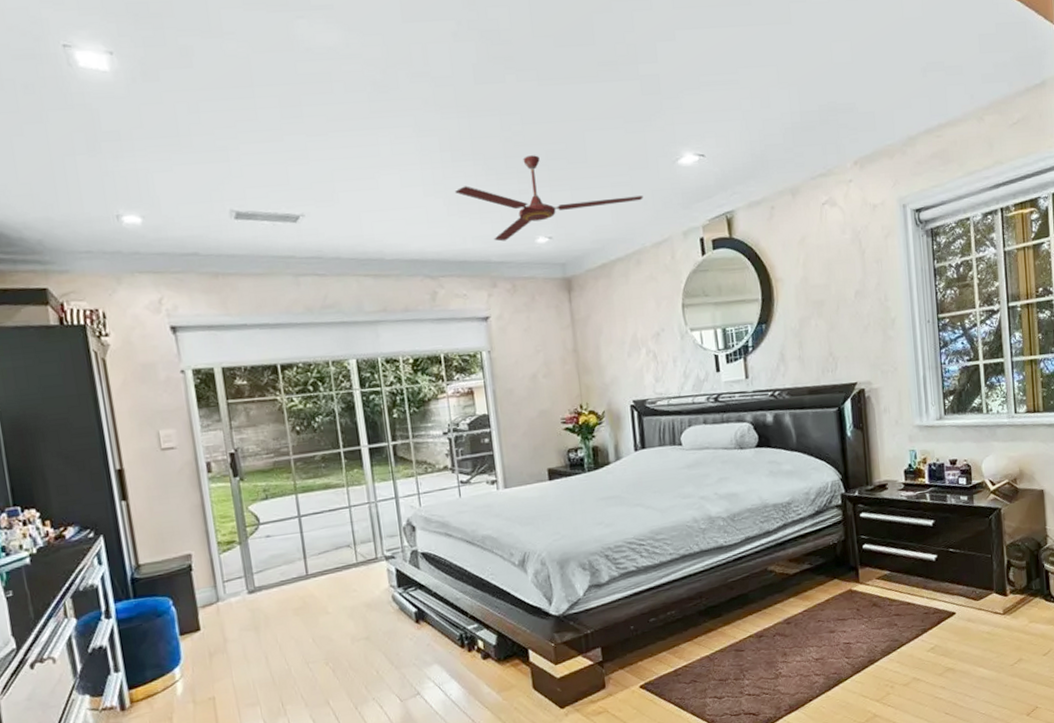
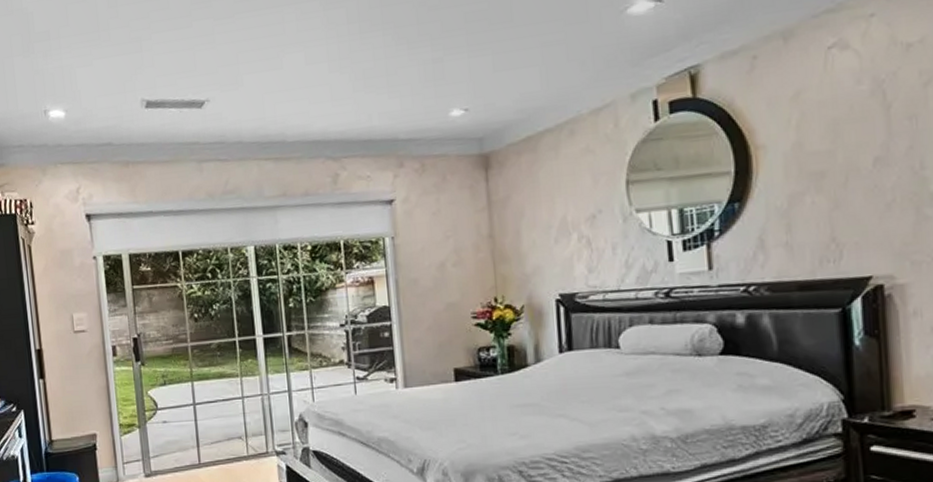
ceiling fan: present [455,155,643,242] -> none [362,18,581,117]

